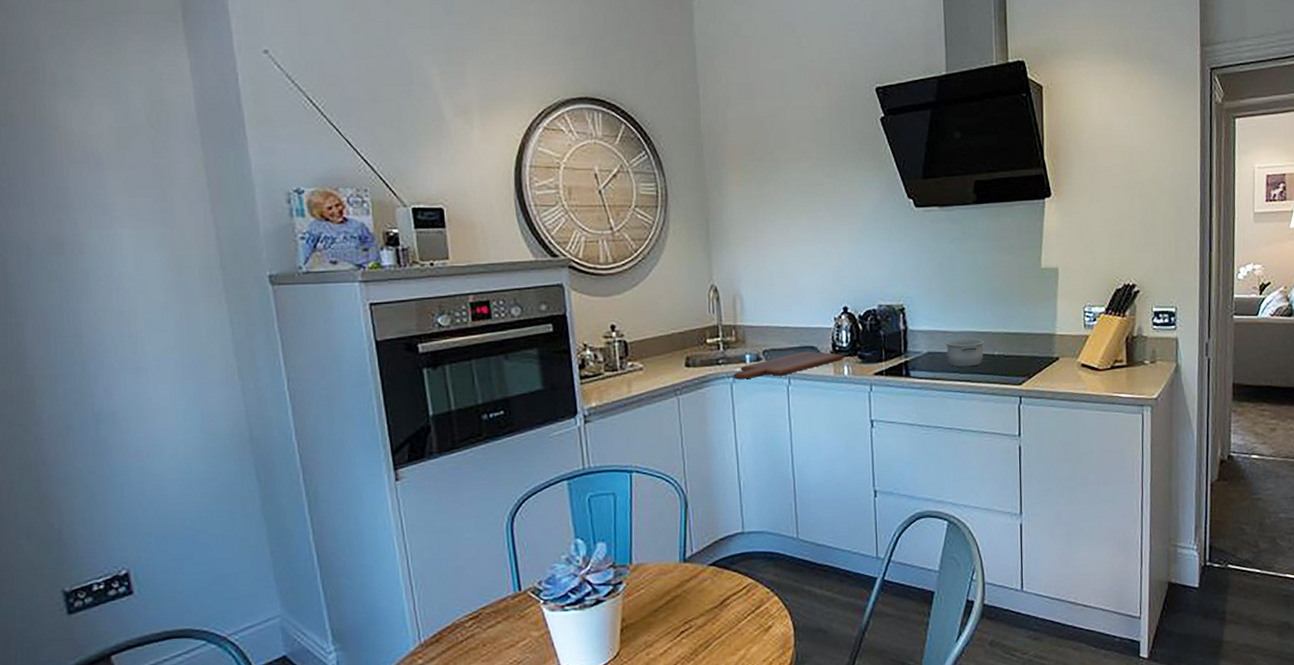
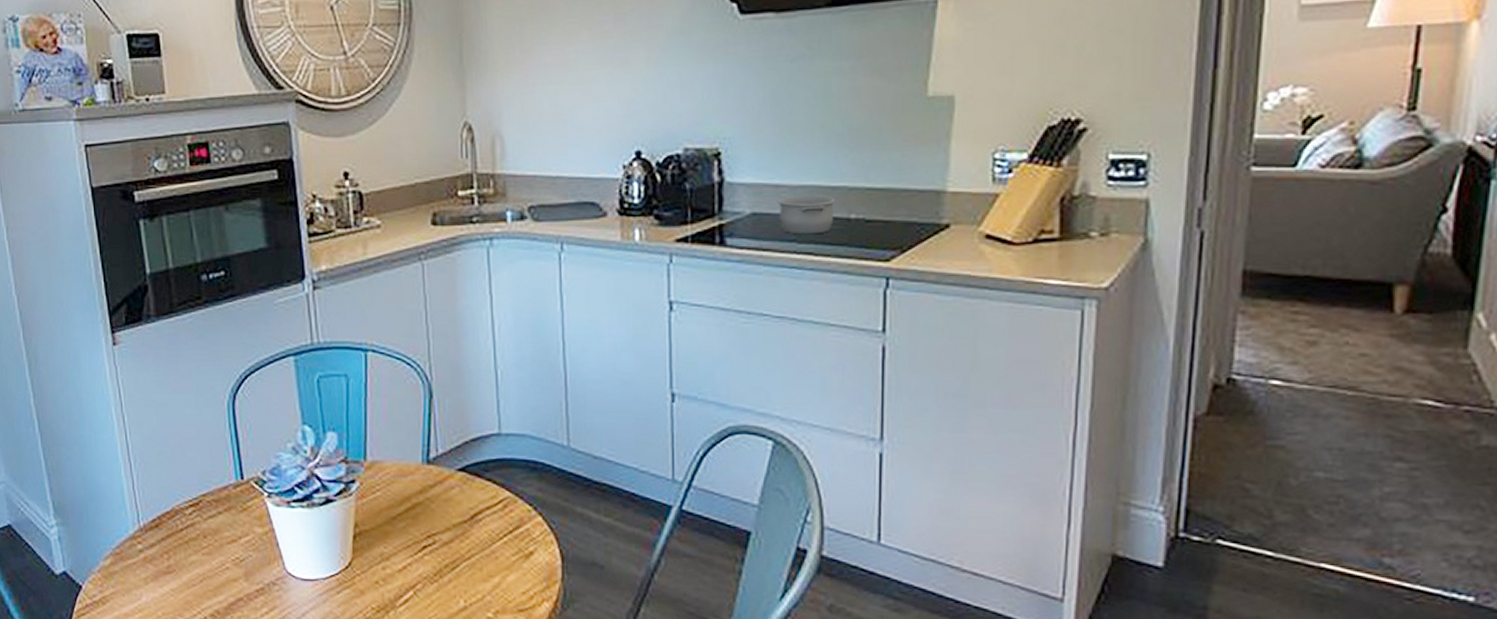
cutting board: present [733,351,845,380] -> none [490,208,637,243]

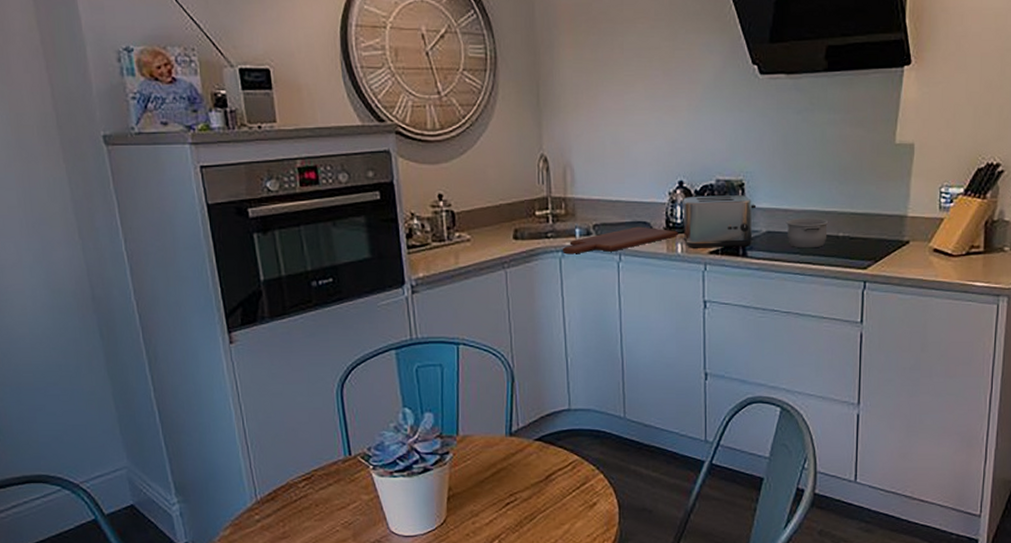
cutting board: none [490,208,637,243] -> present [562,226,679,255]
toaster: none [641,167,738,235] -> present [683,195,757,248]

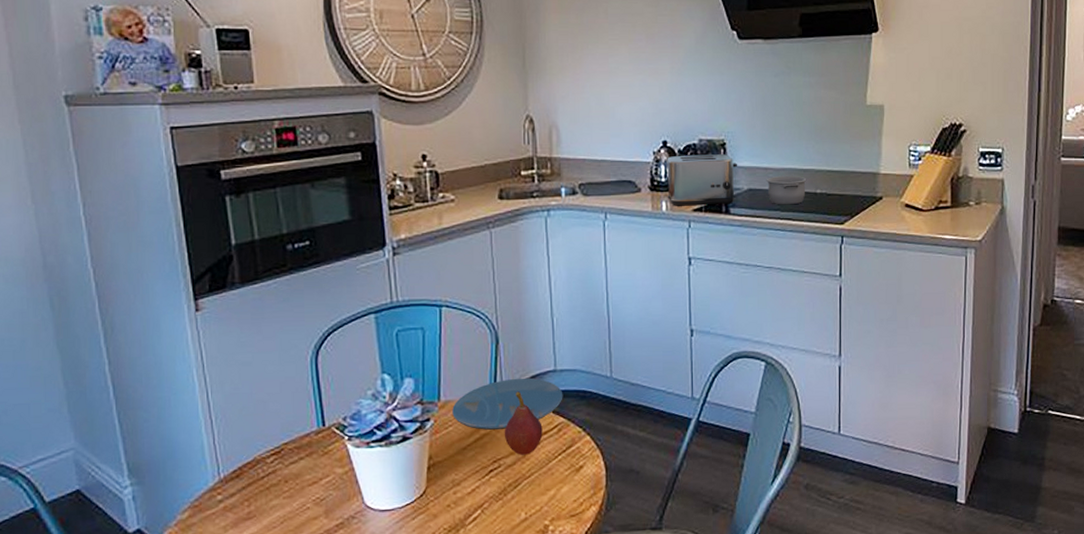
plate: none [470,416,577,466] -> present [452,378,563,431]
fruit: none [520,429,557,490] -> present [504,391,543,455]
cutting board: present [562,226,679,255] -> none [547,185,664,214]

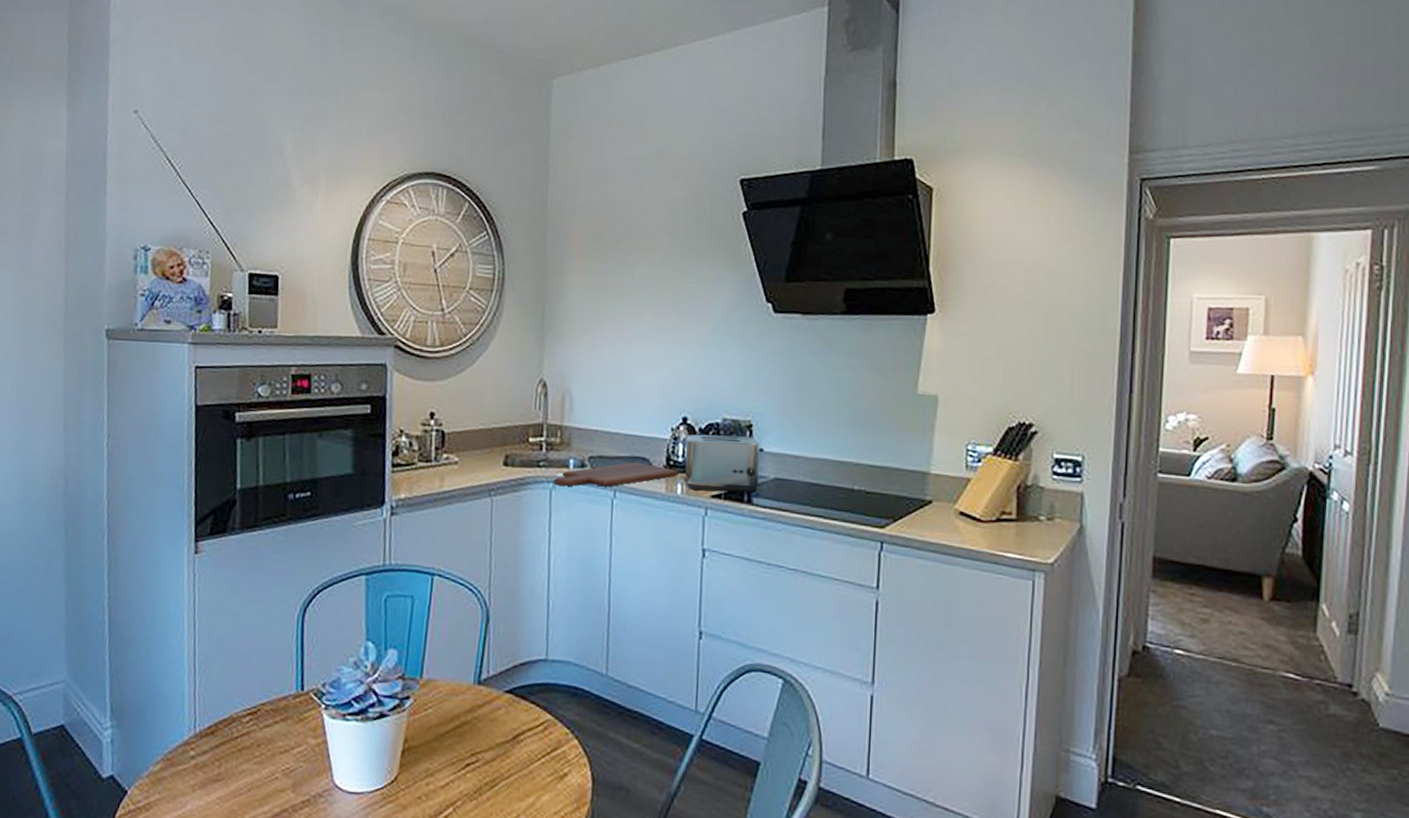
plate: present [452,378,563,431] -> none [433,663,553,720]
fruit: present [504,391,543,455] -> none [485,678,527,752]
cutting board: none [547,185,664,214] -> present [553,462,680,487]
cooking pot: present [766,176,807,205] -> none [795,466,843,501]

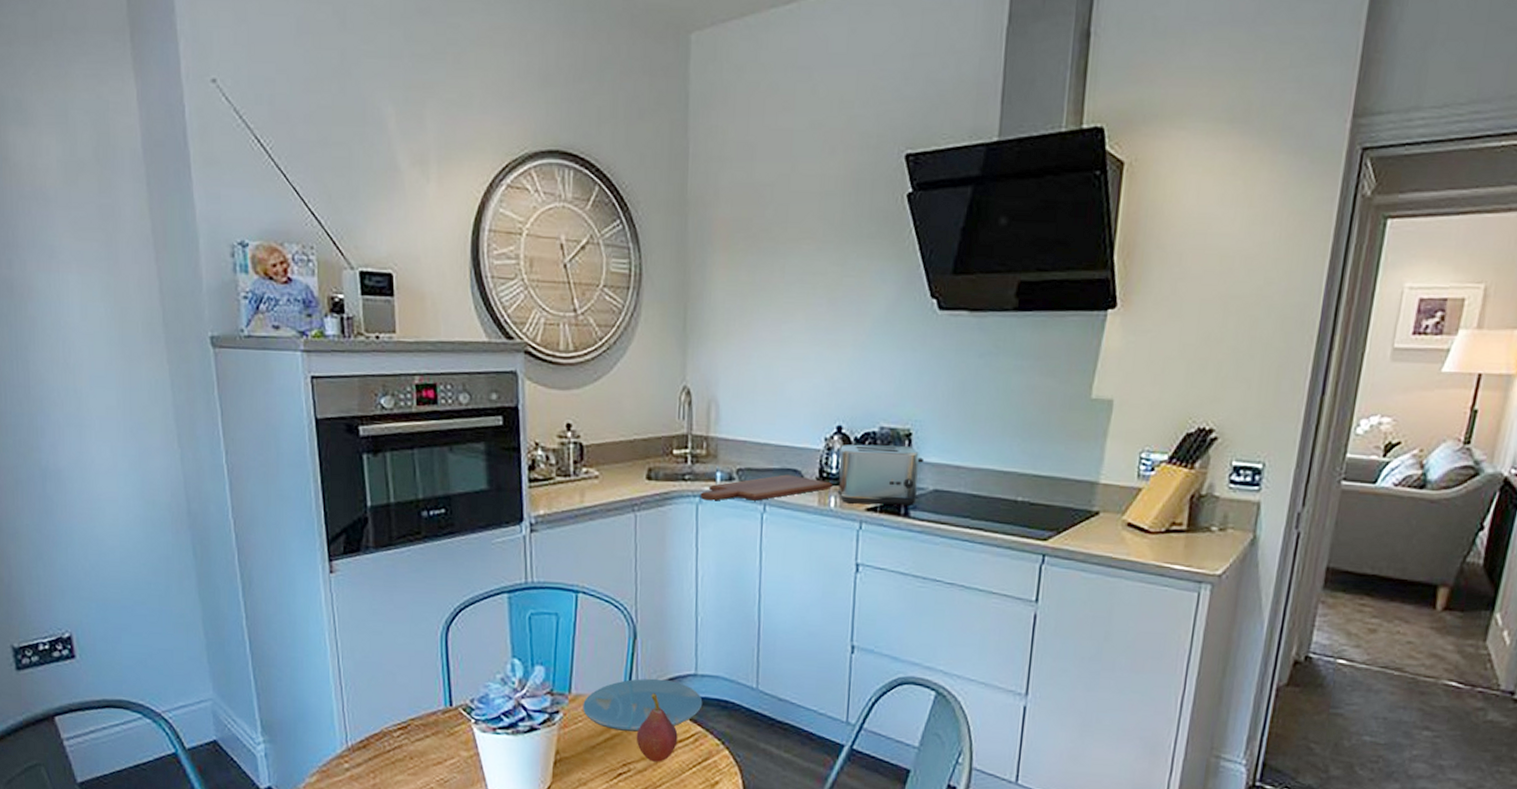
plate: none [433,663,553,720] -> present [583,678,703,732]
fruit: none [485,678,527,752] -> present [636,693,678,762]

